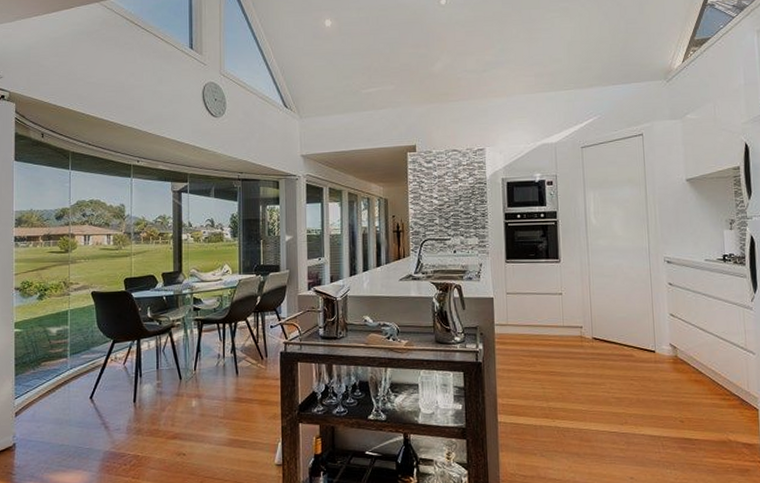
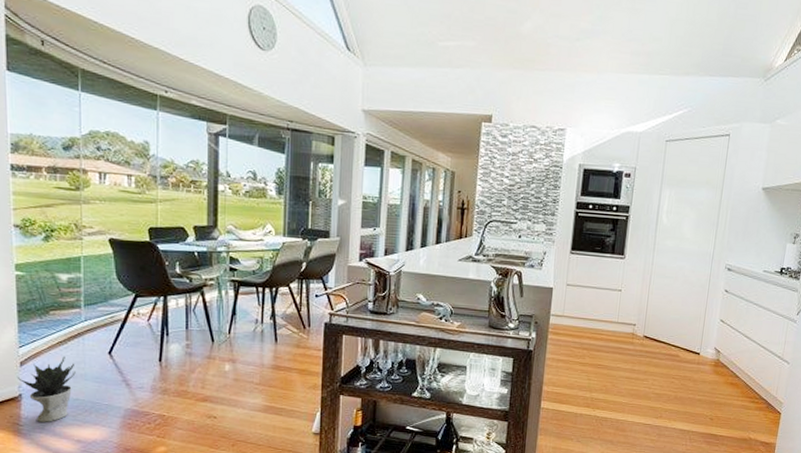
potted plant: none [12,404,62,470] -> present [16,356,76,422]

